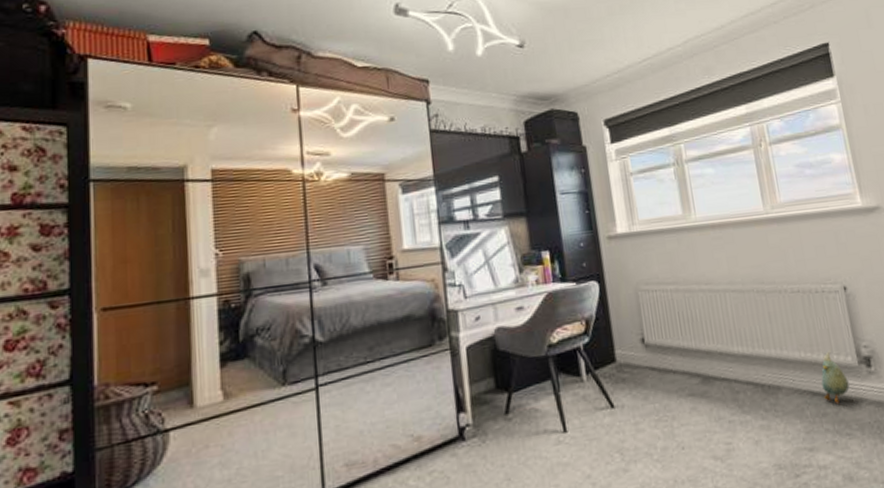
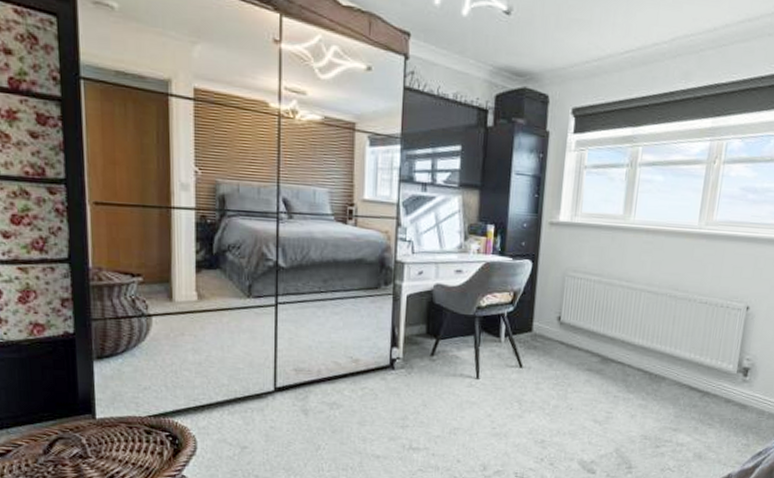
plush toy: present [821,349,850,405] -> none [698,356,724,400]

